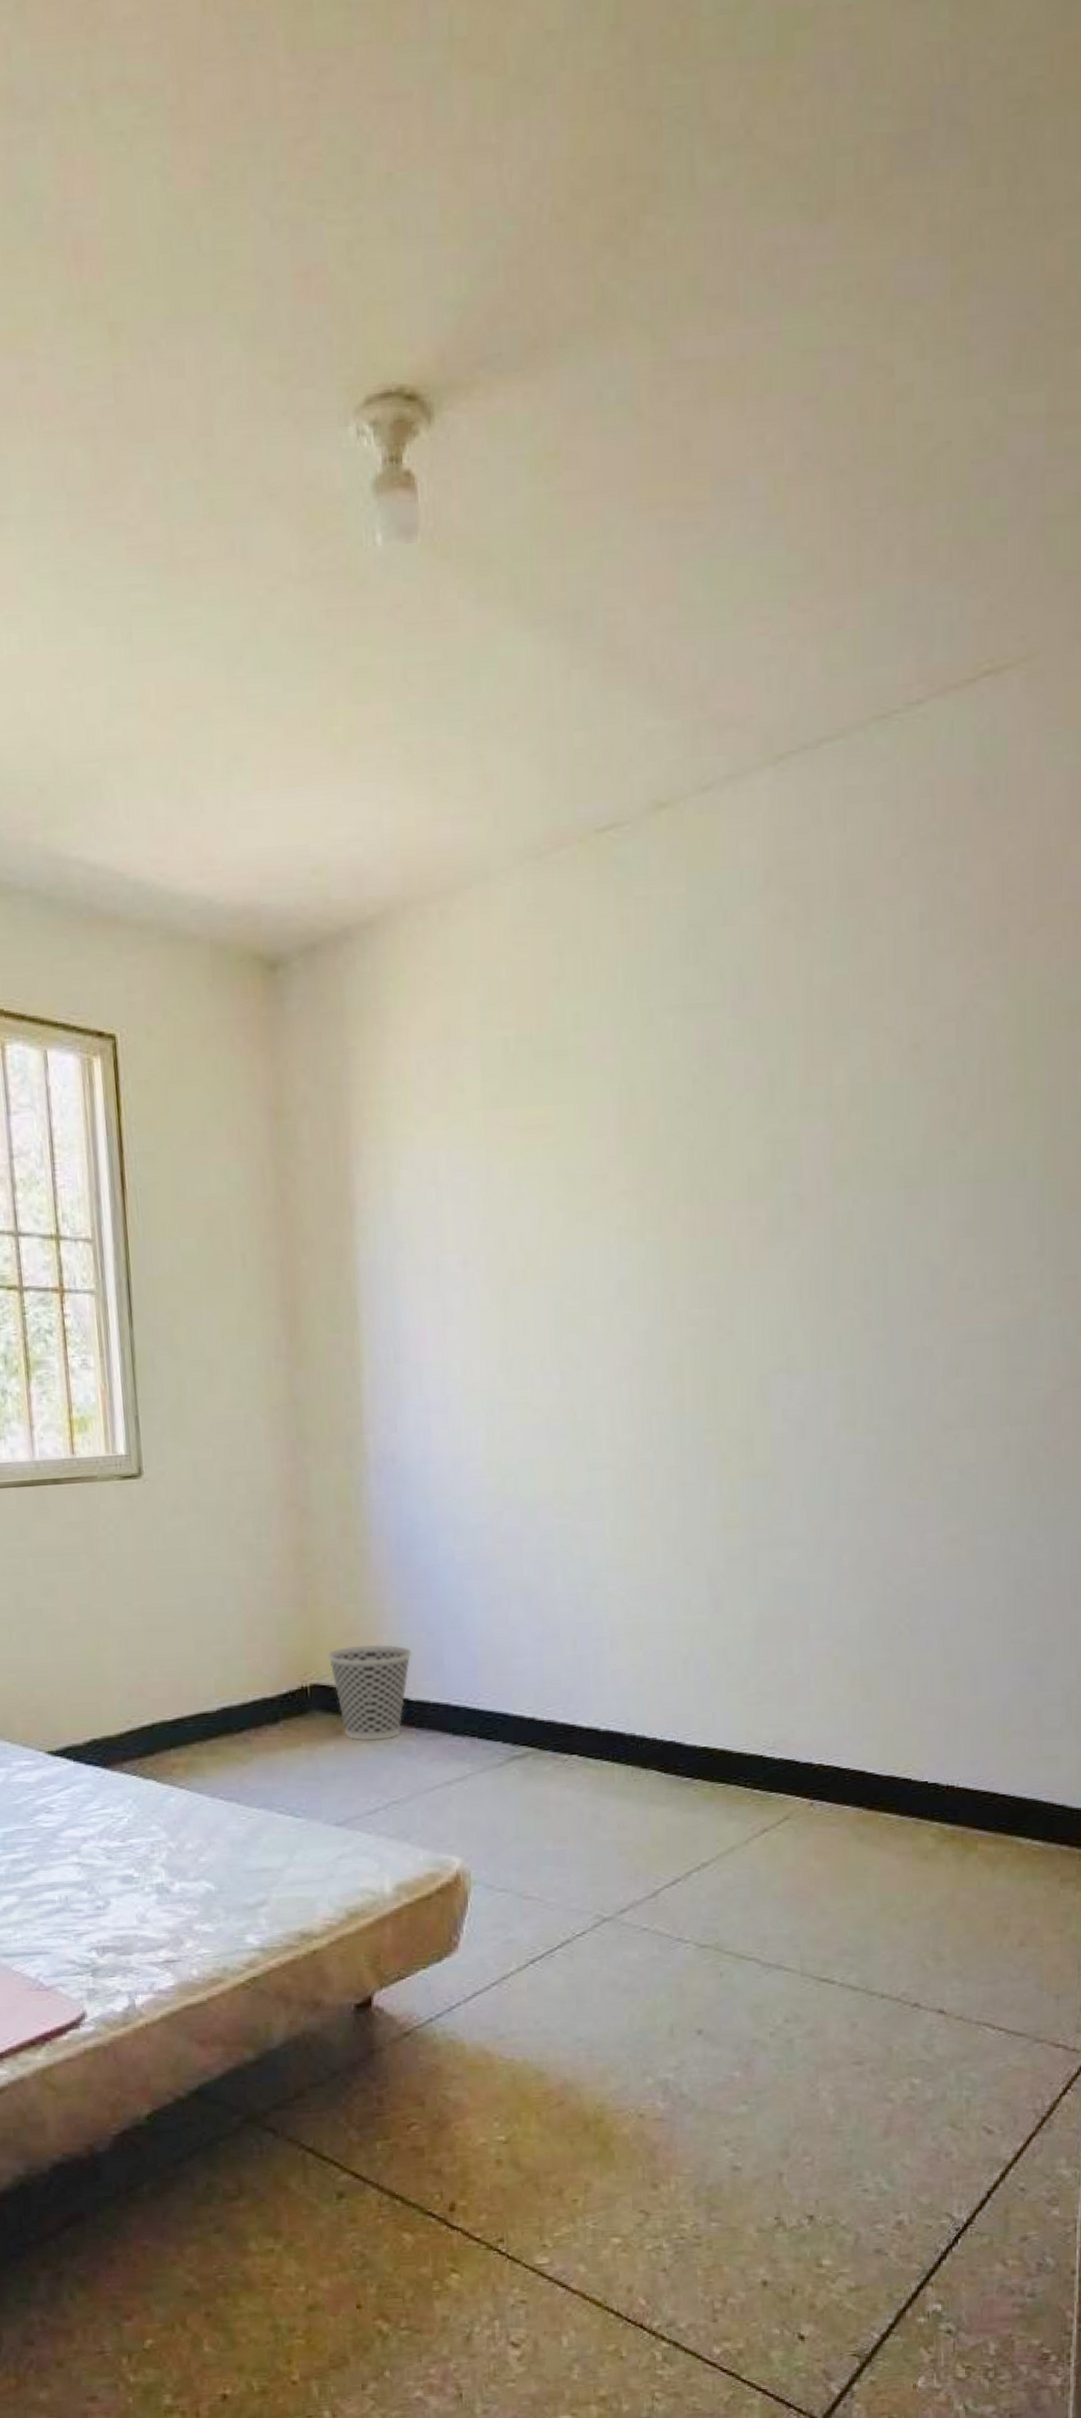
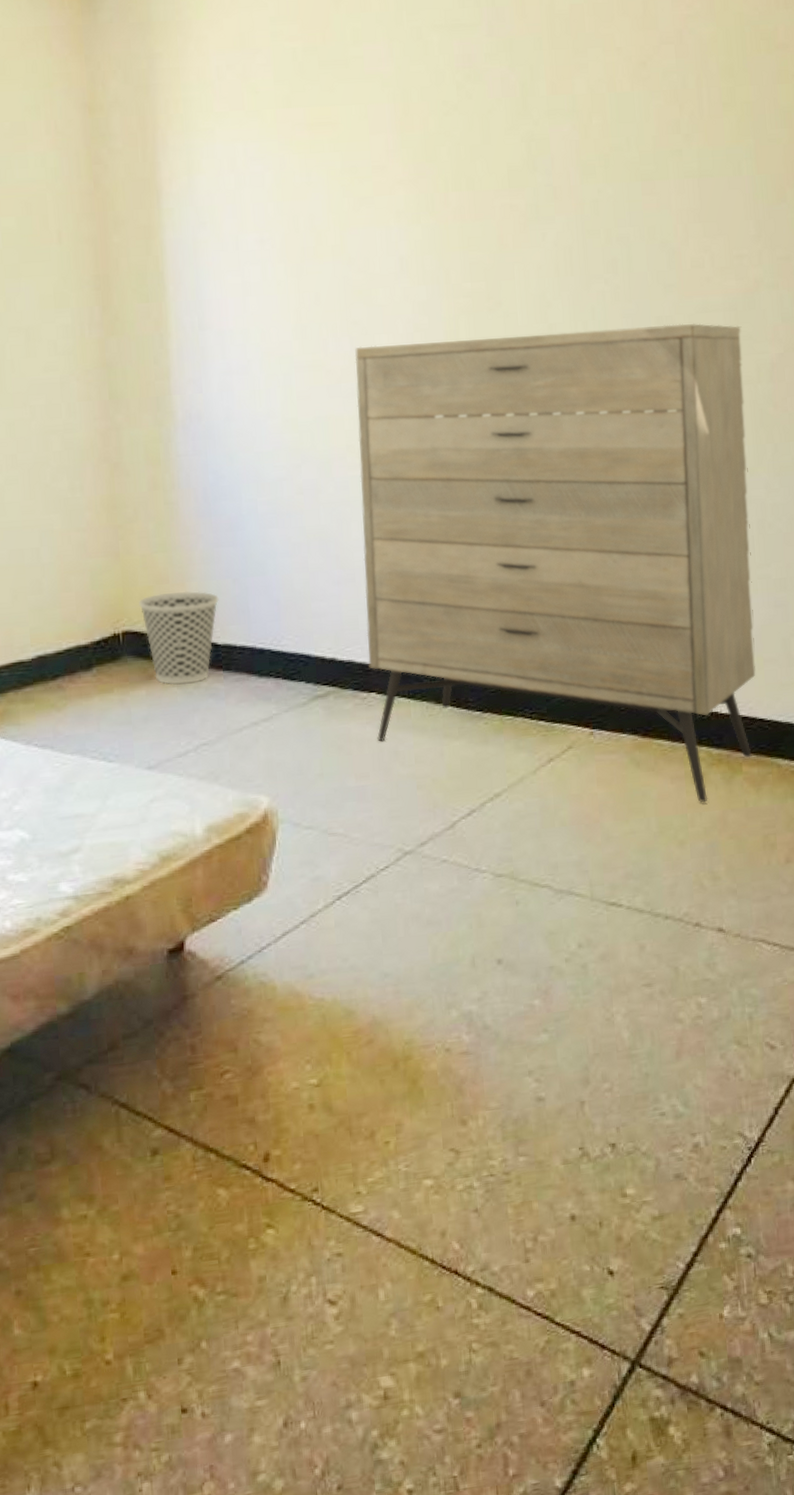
dresser: none [565,1355,1013,1881] -> present [354,323,756,803]

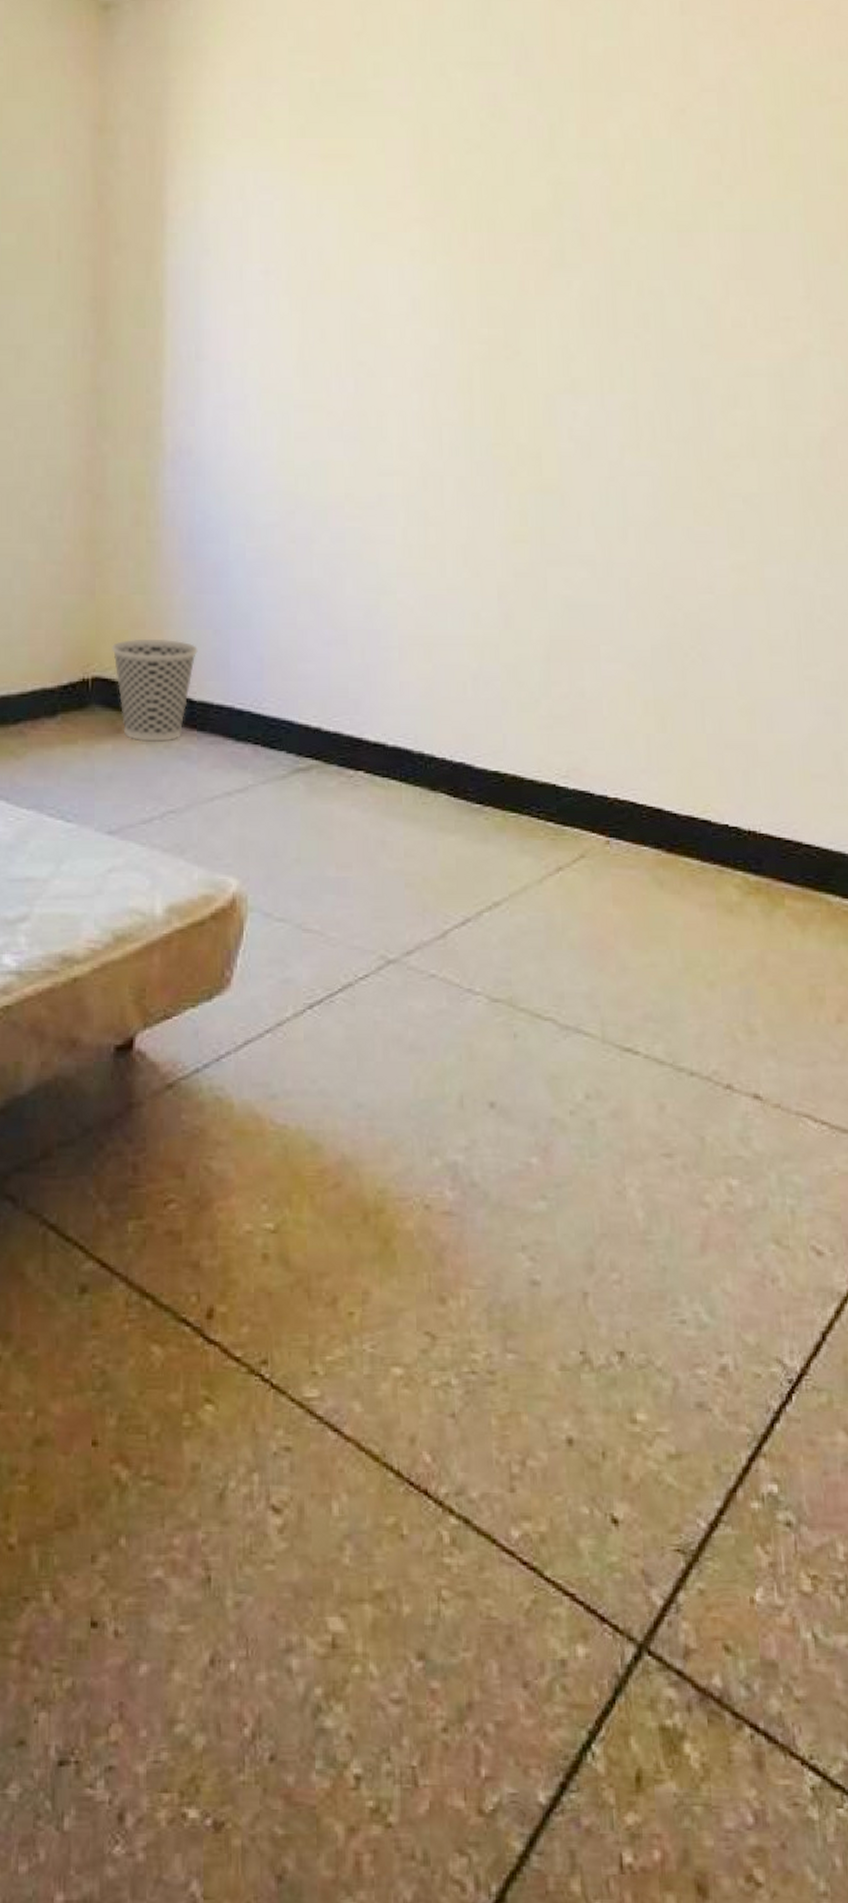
dresser: present [354,323,756,803] -> none [357,387,802,938]

